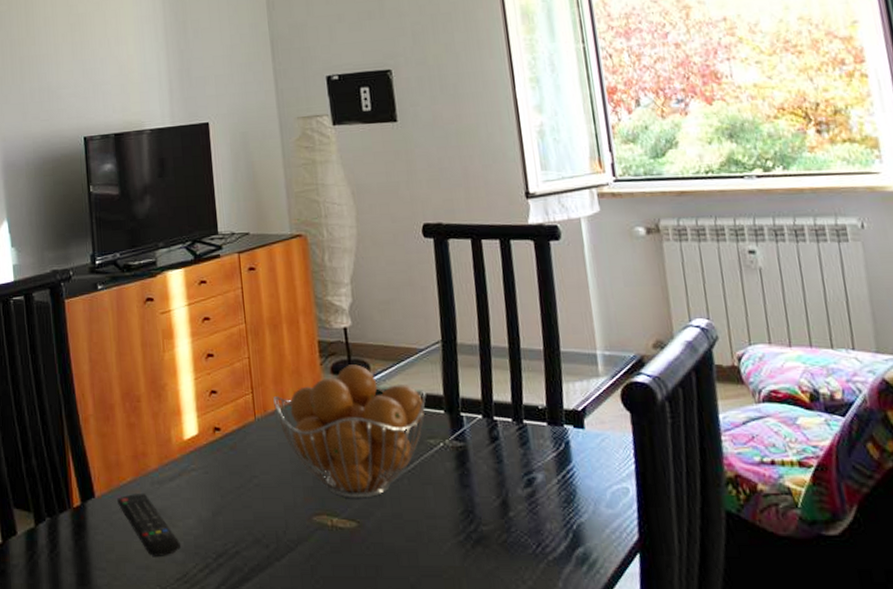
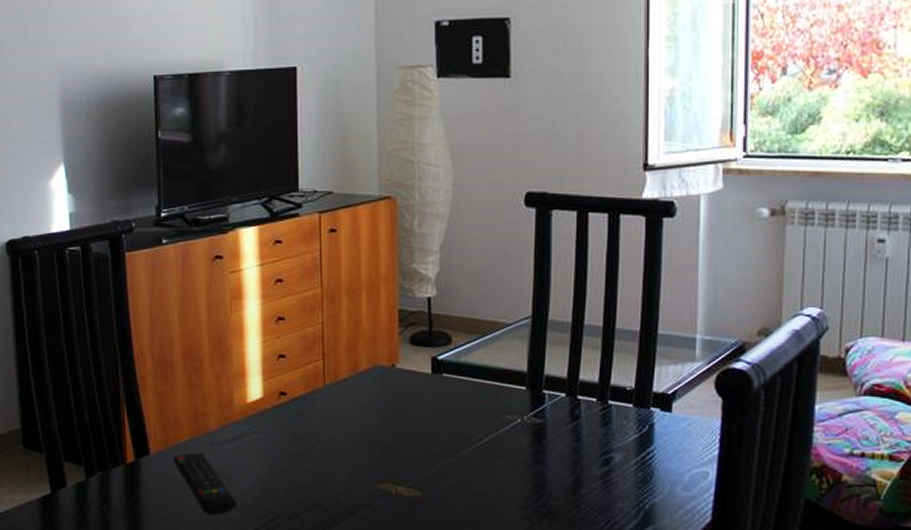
fruit basket: present [273,364,426,498] -> none [345,336,509,469]

